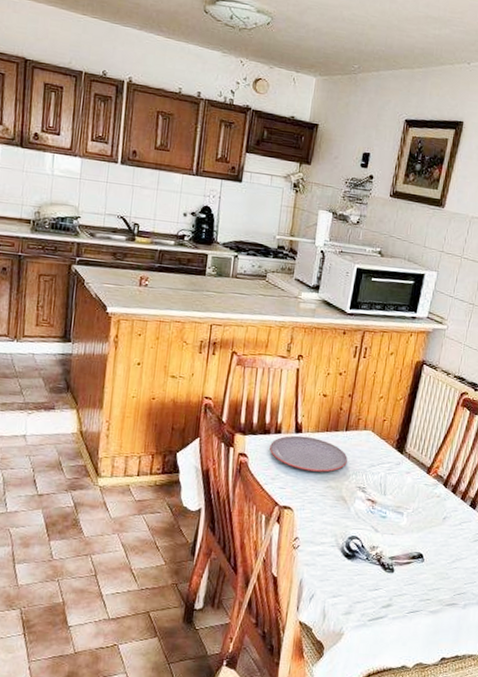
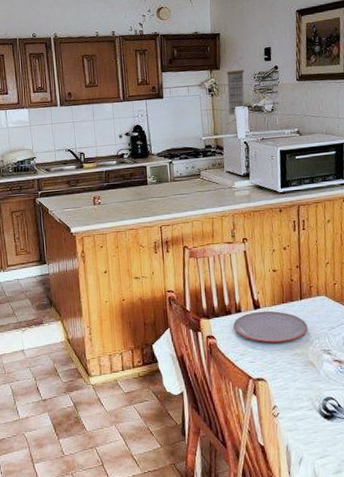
calendar: none [310,159,337,220] -> present [226,60,245,116]

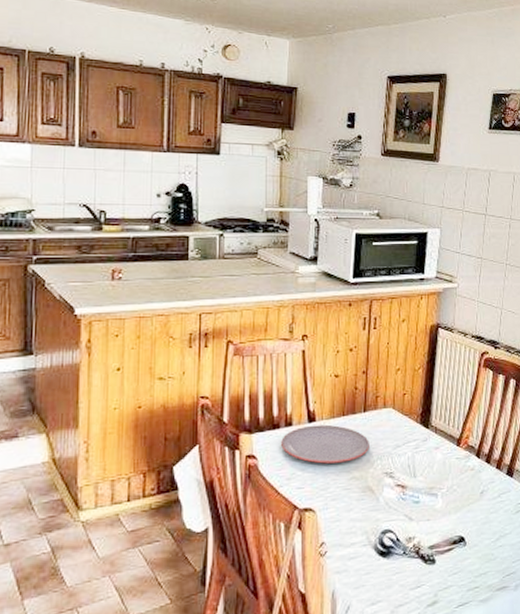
calendar: present [226,60,245,116] -> none [299,122,323,187]

